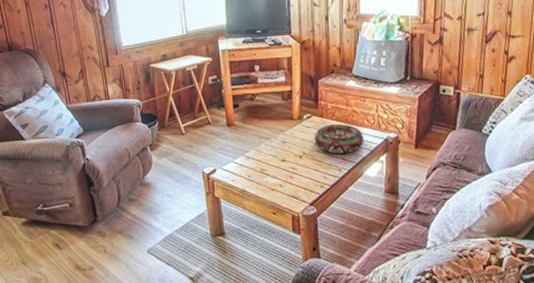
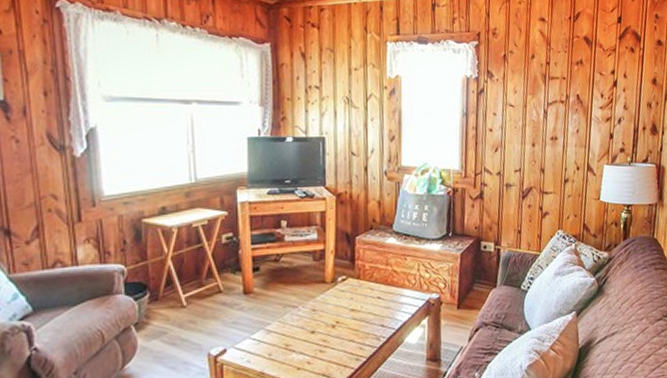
decorative bowl: present [314,124,364,153] -> none [349,286,405,320]

